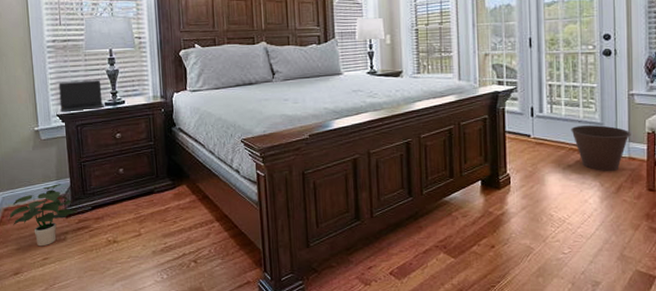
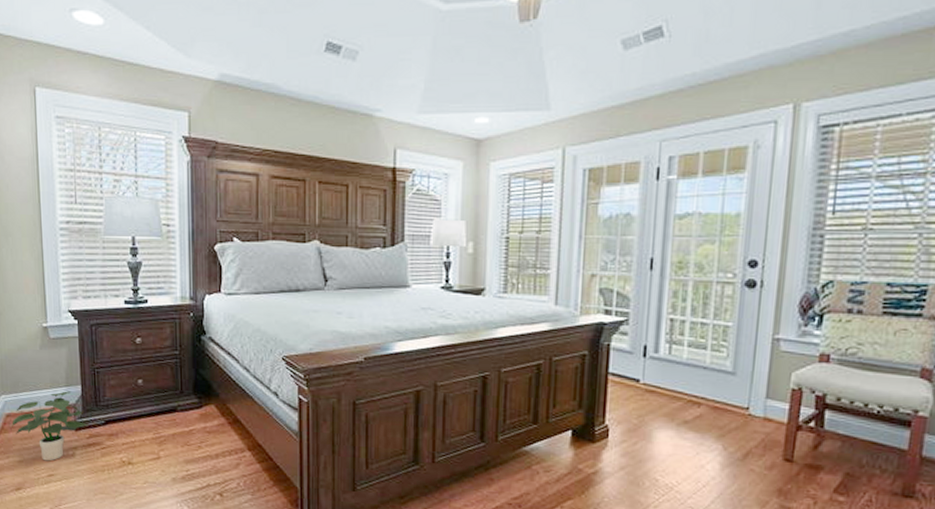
laptop: present [59,80,105,113] -> none [72,272,125,309]
basket: present [571,124,631,171] -> none [692,372,771,433]

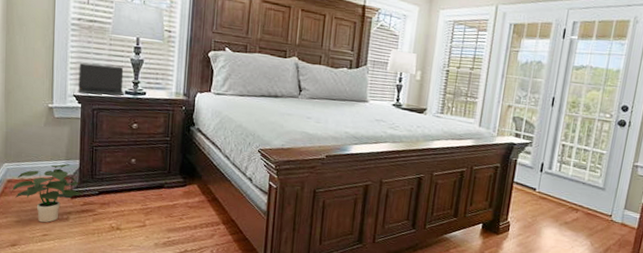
laptop: none [72,272,125,309] -> present [78,63,125,96]

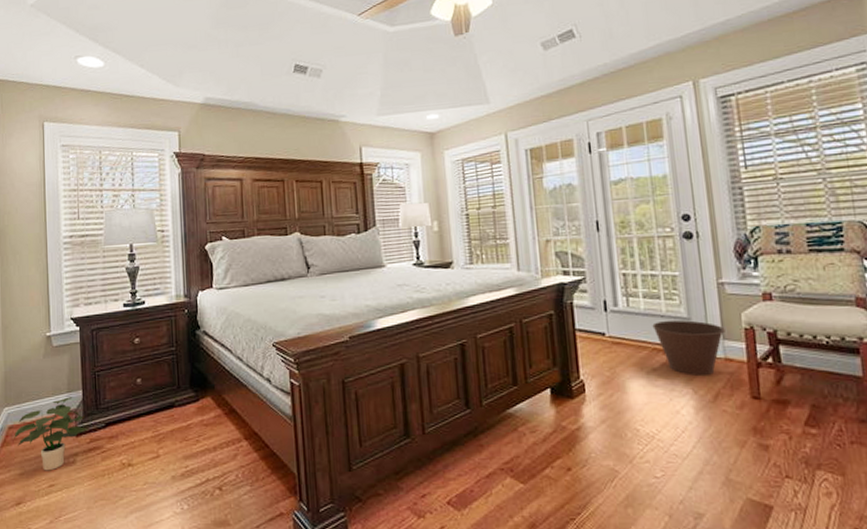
laptop: present [78,63,125,96] -> none [74,278,123,316]
basket: none [574,187,628,234] -> present [652,320,725,376]

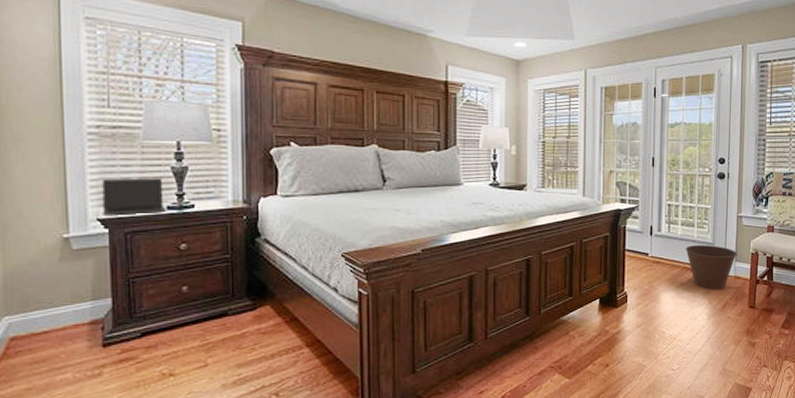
potted plant: present [14,397,89,471] -> none [18,305,120,385]
laptop: none [74,278,123,316] -> present [102,178,167,216]

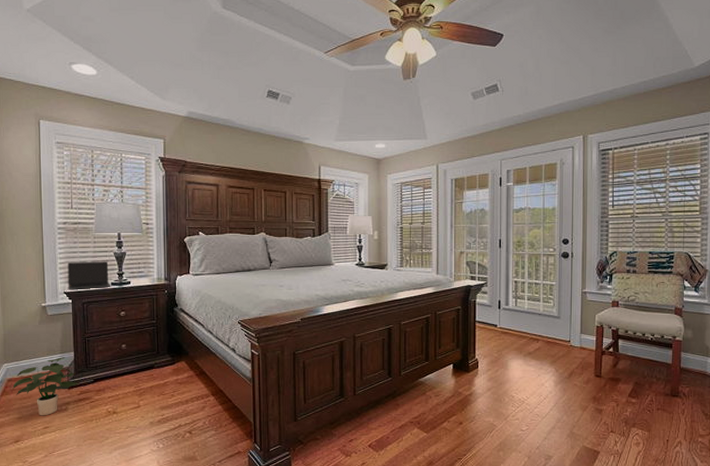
potted plant: none [18,305,120,385] -> present [12,357,80,416]
basket: present [685,244,738,289] -> none [532,317,583,359]

